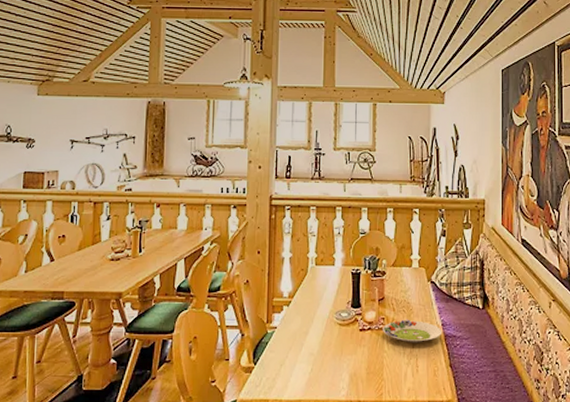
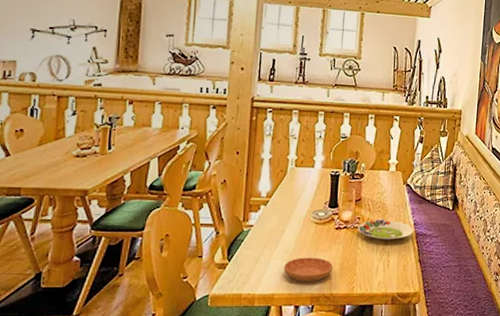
saucer: none [308,361,360,388] -> present [283,257,334,282]

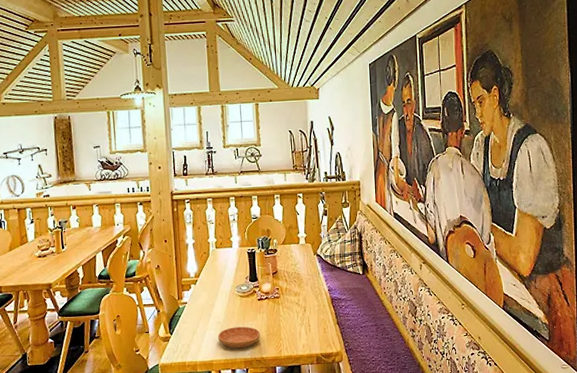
salad plate: present [358,219,414,241] -> none [278,287,329,307]

